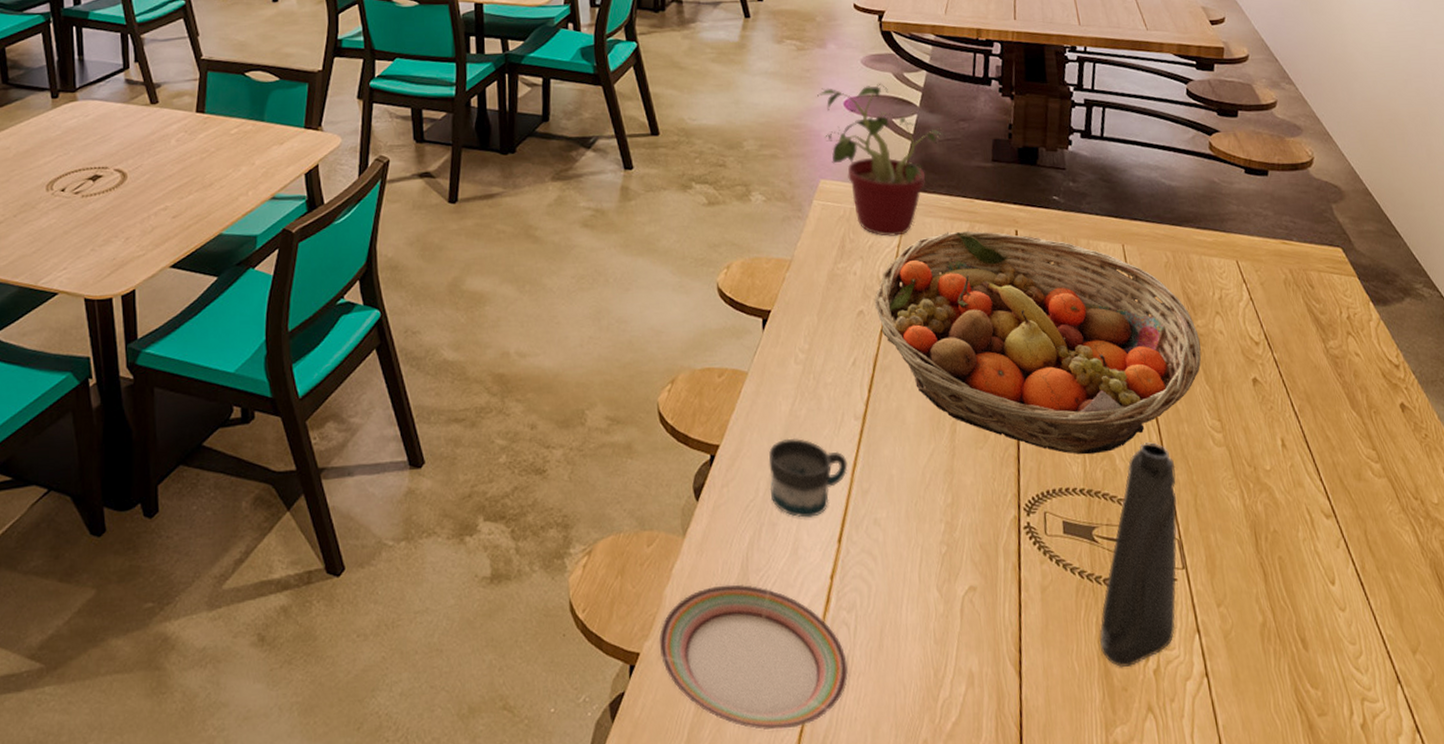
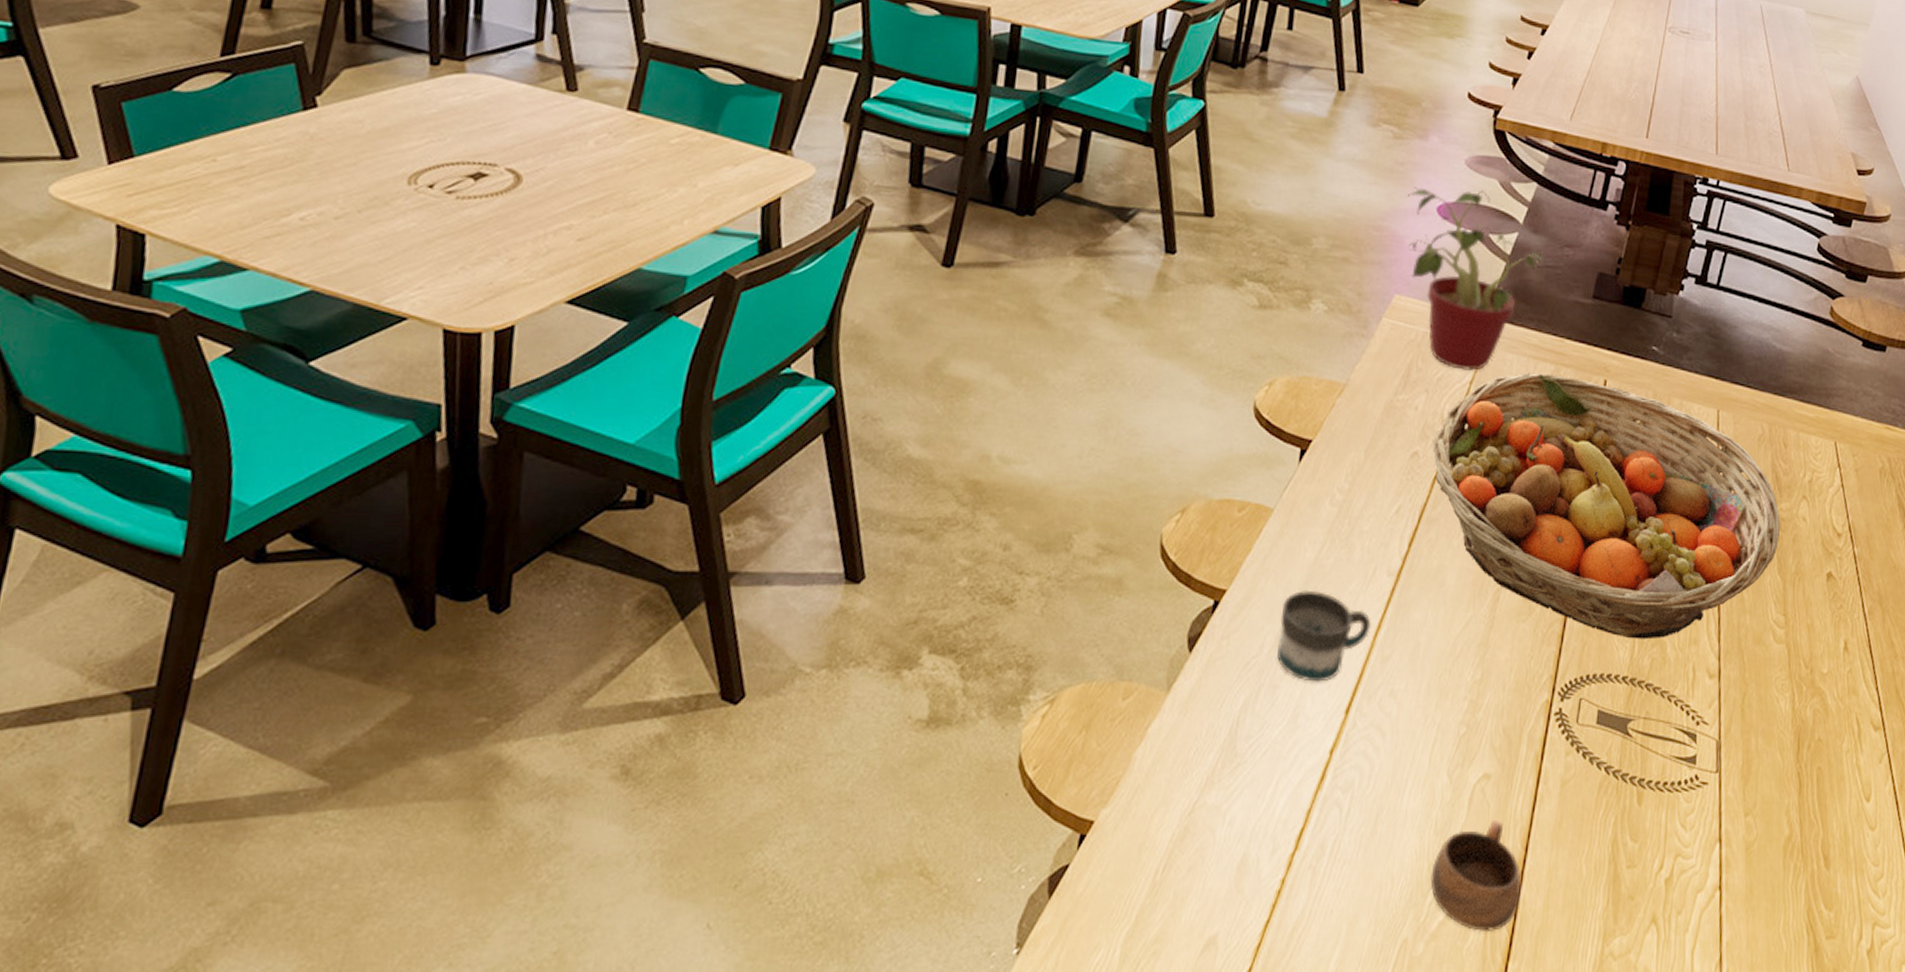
plate: present [659,584,848,731] -> none [1118,751,1333,918]
cup: none [938,626,1023,729] -> present [1430,819,1522,931]
water bottle: present [1099,442,1177,668] -> none [1613,632,1729,875]

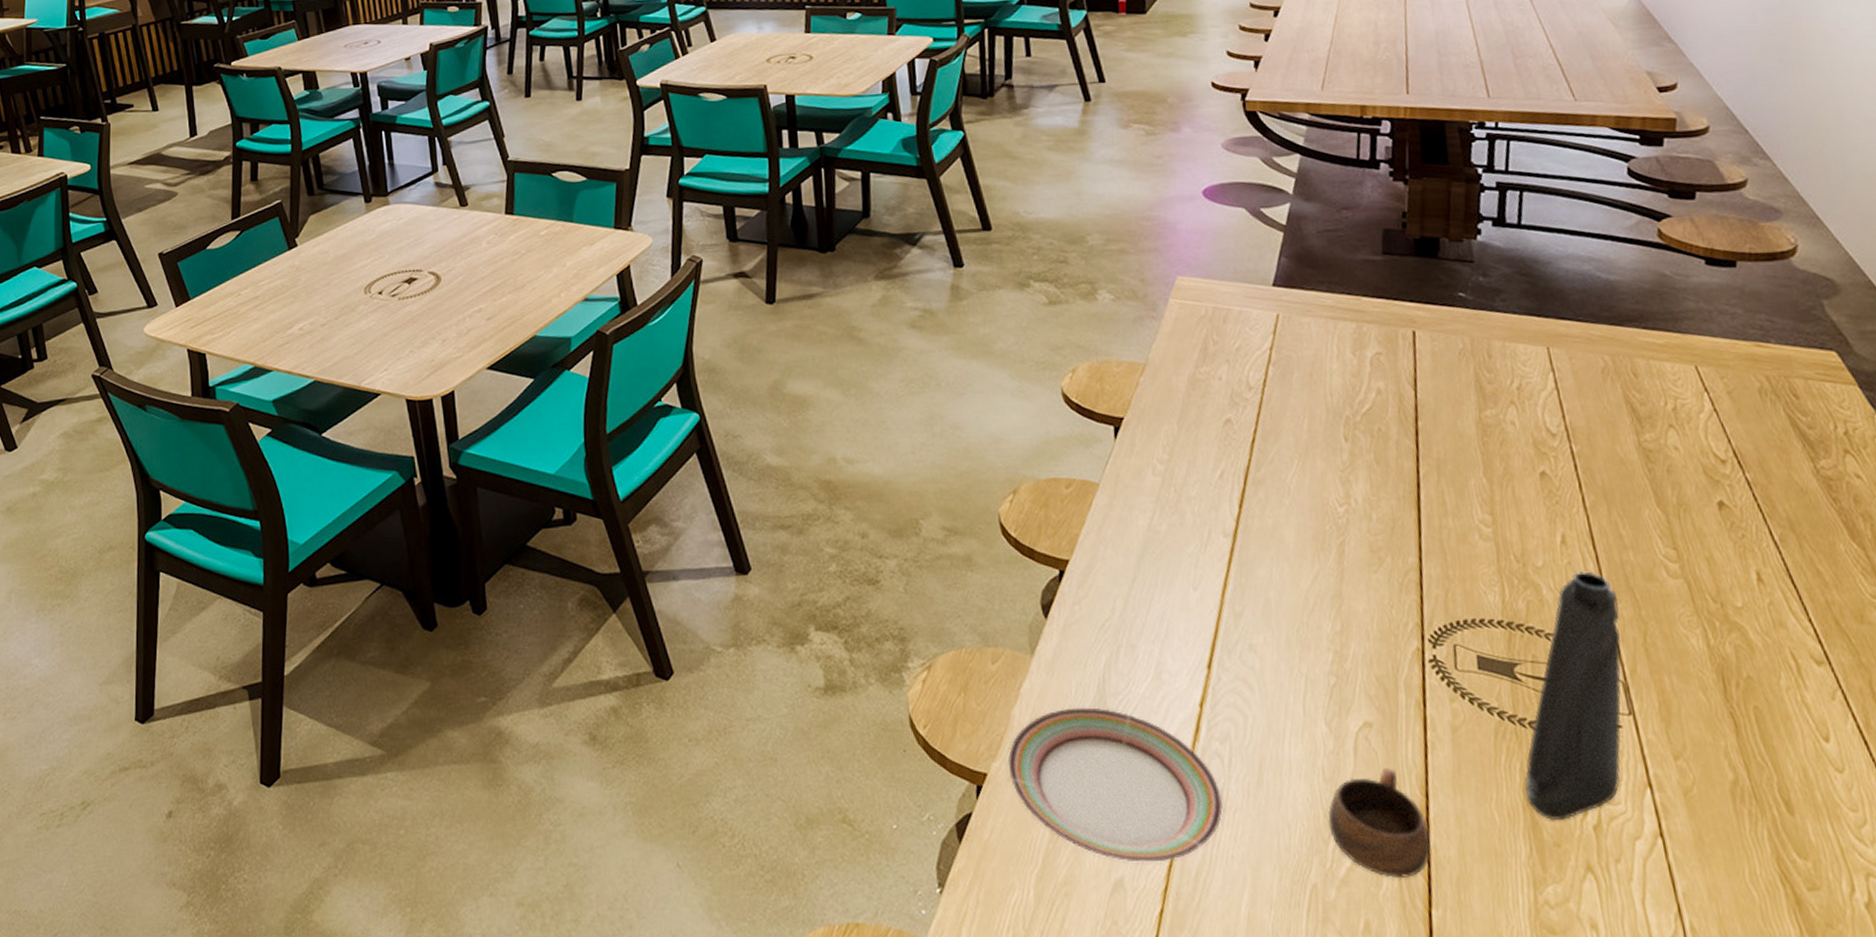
plate: none [1118,751,1333,918] -> present [1007,707,1223,863]
mug: present [1277,589,1371,682] -> none [1125,554,1217,640]
potted plant: present [1408,187,1546,371] -> none [1171,169,1325,338]
fruit basket: present [1432,372,1780,640] -> none [1243,331,1651,583]
water bottle: none [1613,632,1729,875] -> present [1524,571,1622,822]

